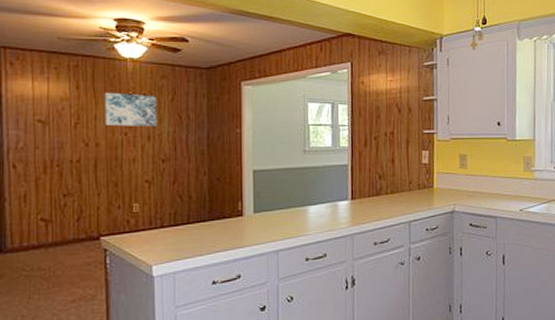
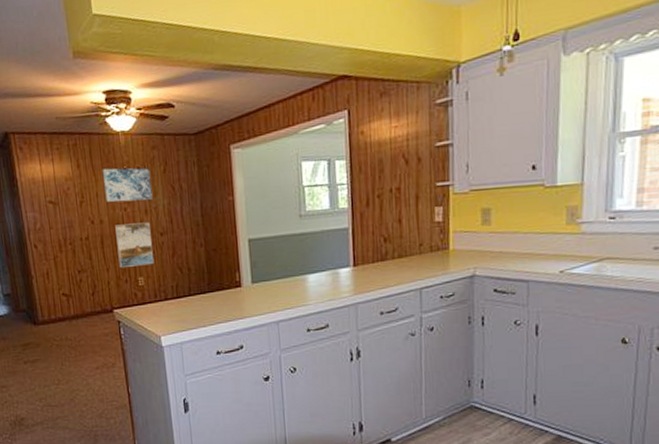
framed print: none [112,148,153,193] -> present [115,222,155,267]

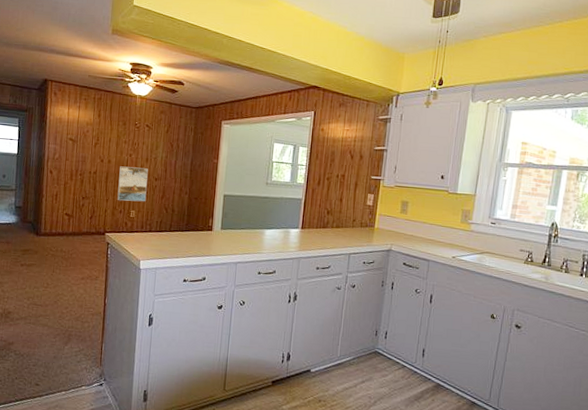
wall art: present [102,167,153,202] -> none [116,121,156,152]

